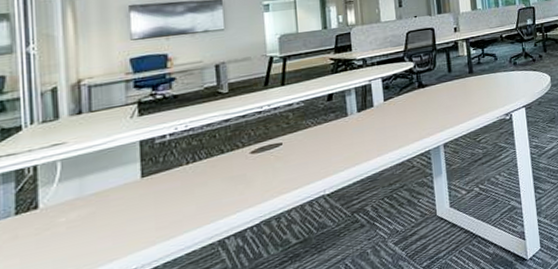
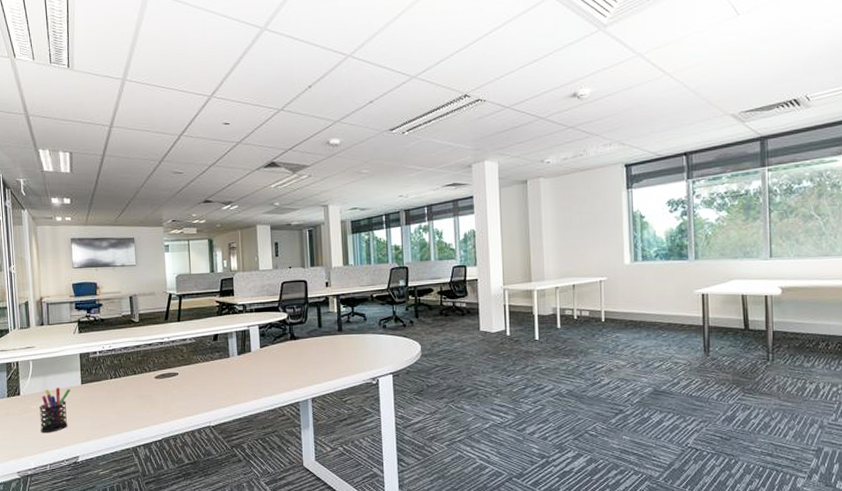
pen holder: none [71,187,124,251] -> present [39,387,71,433]

